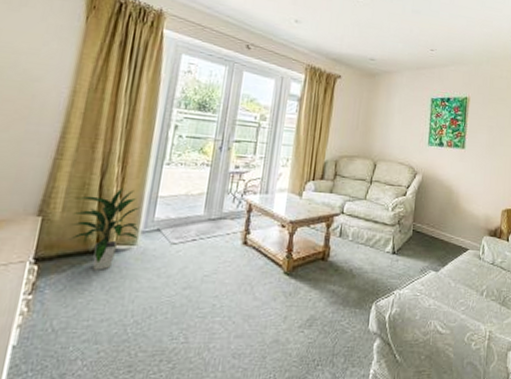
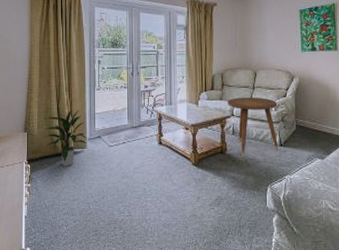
side table: none [338,191,396,267] -> present [228,97,278,158]

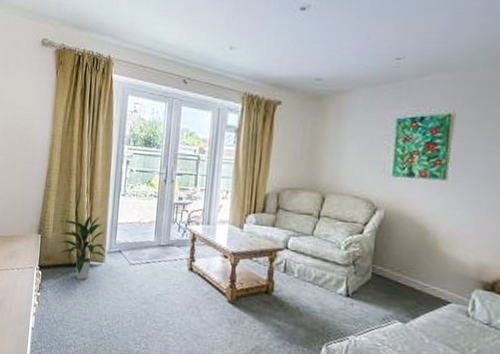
side table: present [228,97,278,158] -> none [281,226,350,304]

